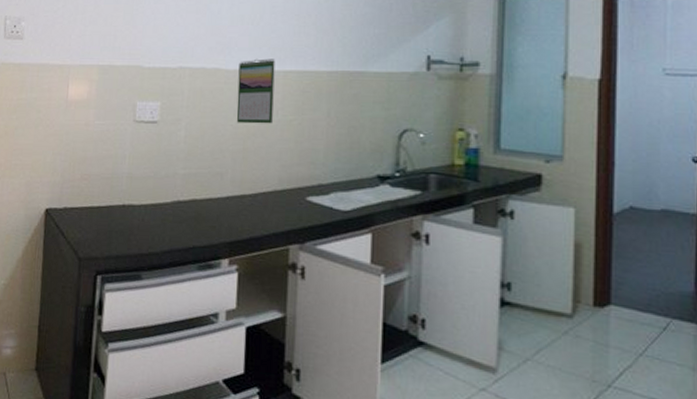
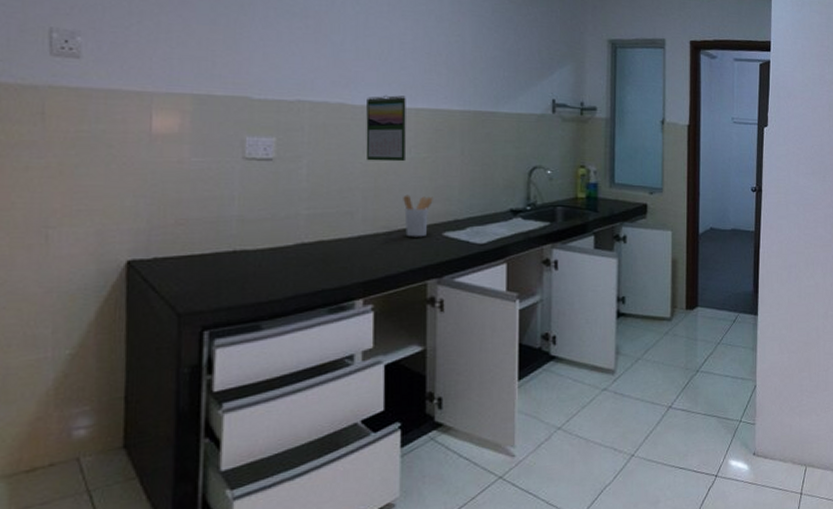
utensil holder: none [269,157,298,201] -> present [403,195,433,237]

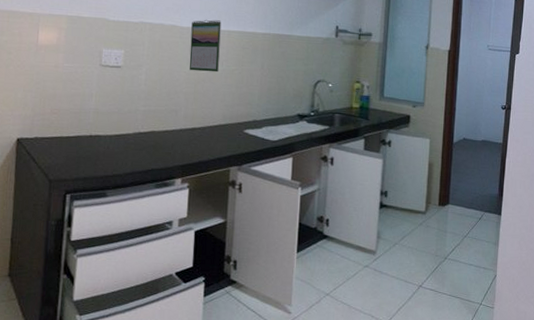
utensil holder: present [403,195,433,237] -> none [215,98,238,133]

